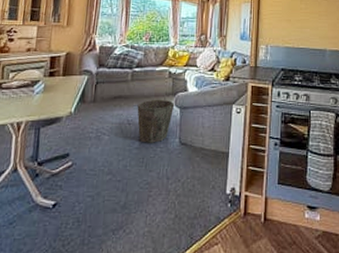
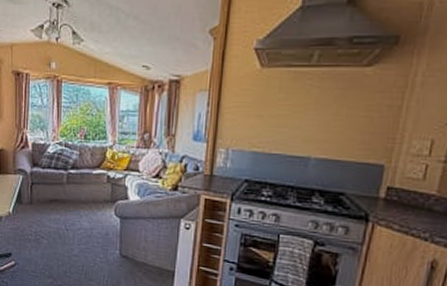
waste bin: present [137,99,175,143] -> none [74,205,115,252]

